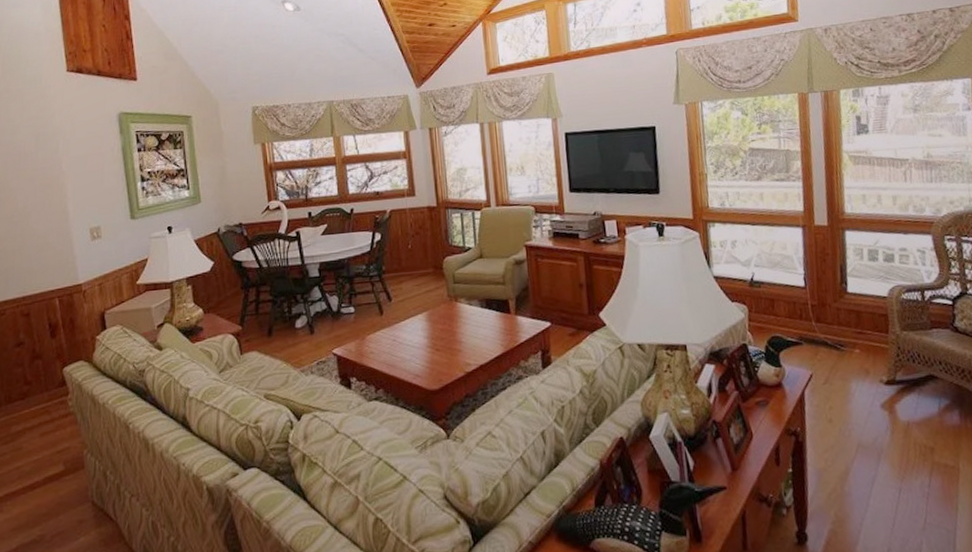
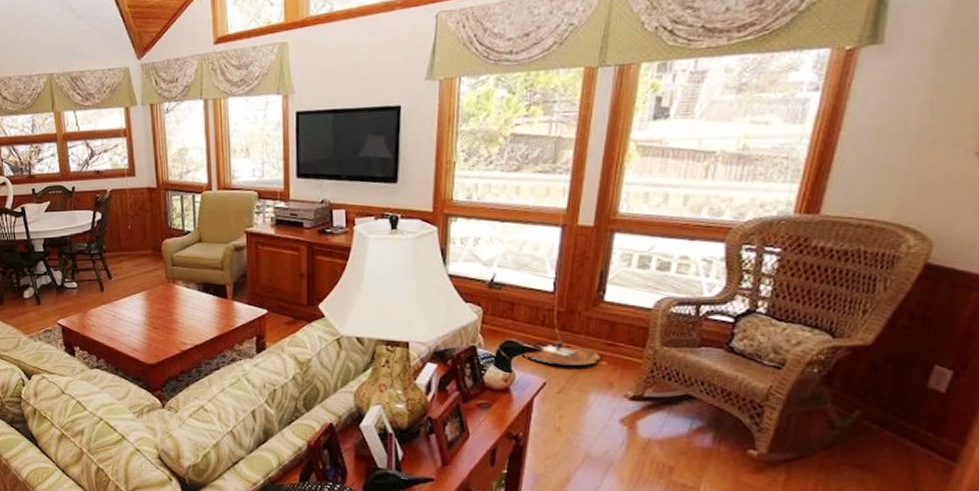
woven basket: none [789,332,854,356] -> present [524,340,600,365]

